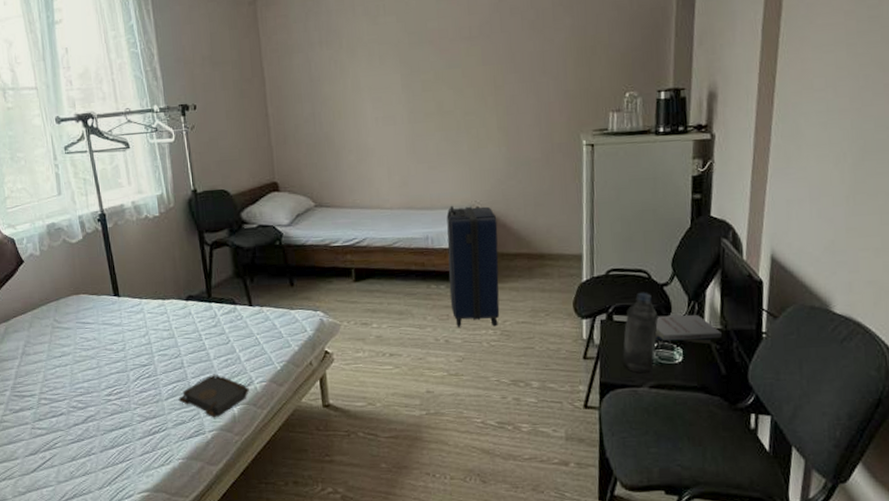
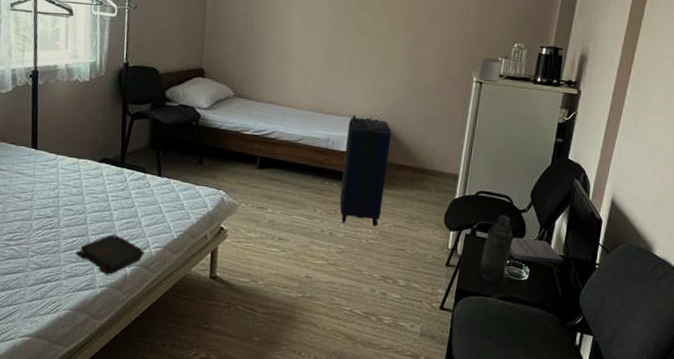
mug: none [588,114,623,142] -> present [478,57,508,82]

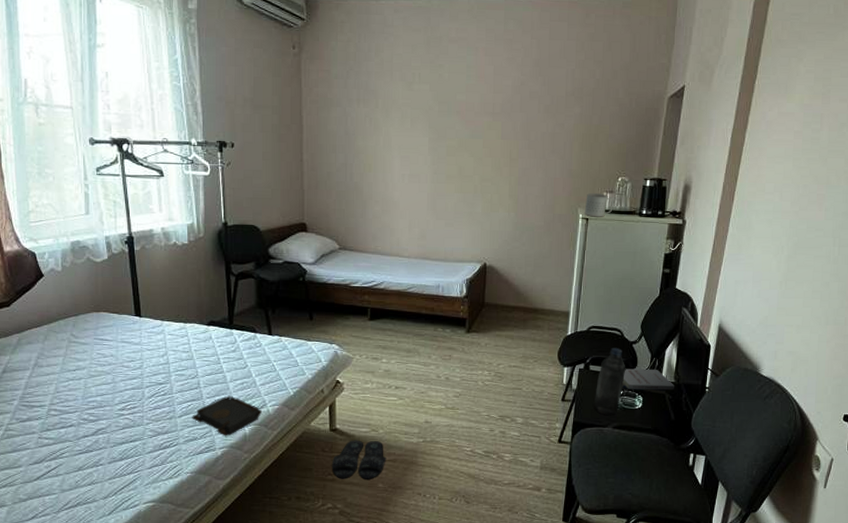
slippers: none [208,289,264,332] -> present [331,440,386,479]
suitcase: present [339,114,392,227] -> none [453,259,501,369]

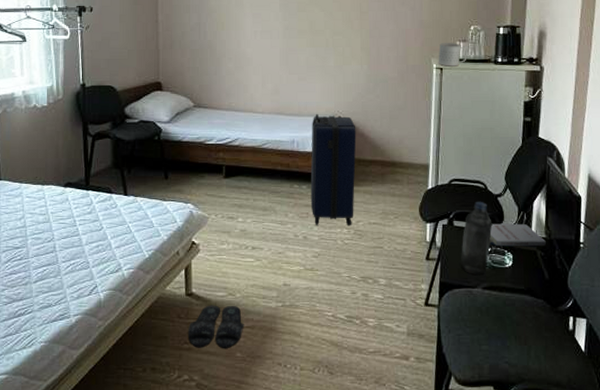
book: present [192,395,263,435] -> none [47,259,118,302]
suitcase: none [453,259,501,369] -> present [310,113,356,226]

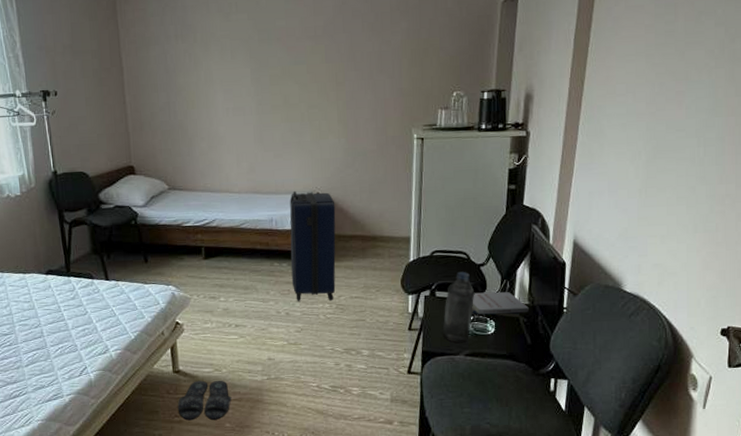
mug: present [438,43,467,67] -> none [418,111,449,136]

